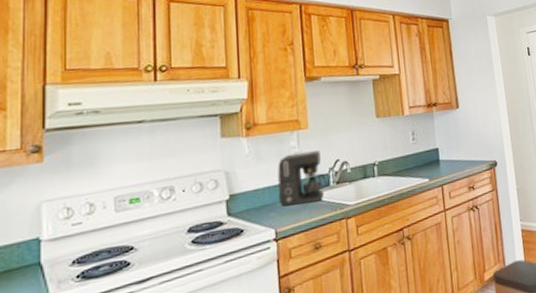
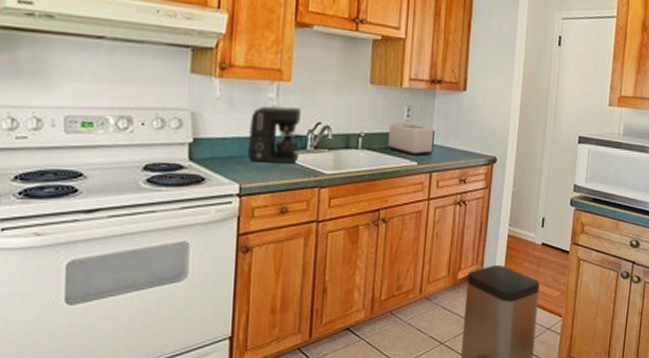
toaster: none [399,145,441,174] -> present [388,122,435,156]

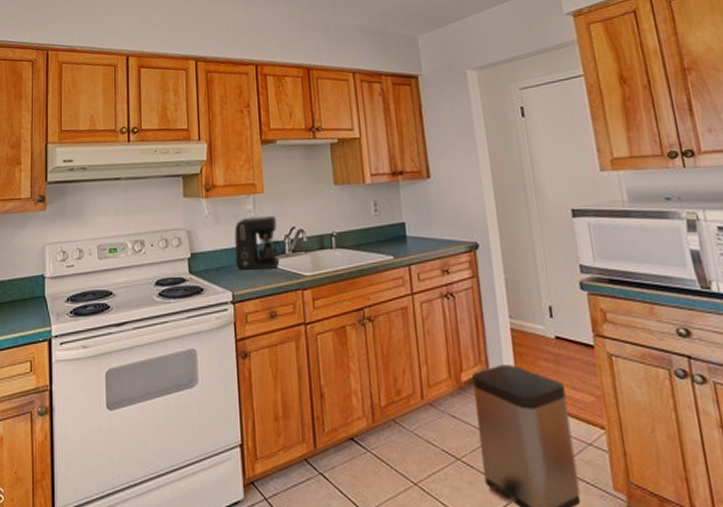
toaster: present [388,122,435,156] -> none [359,217,408,250]

